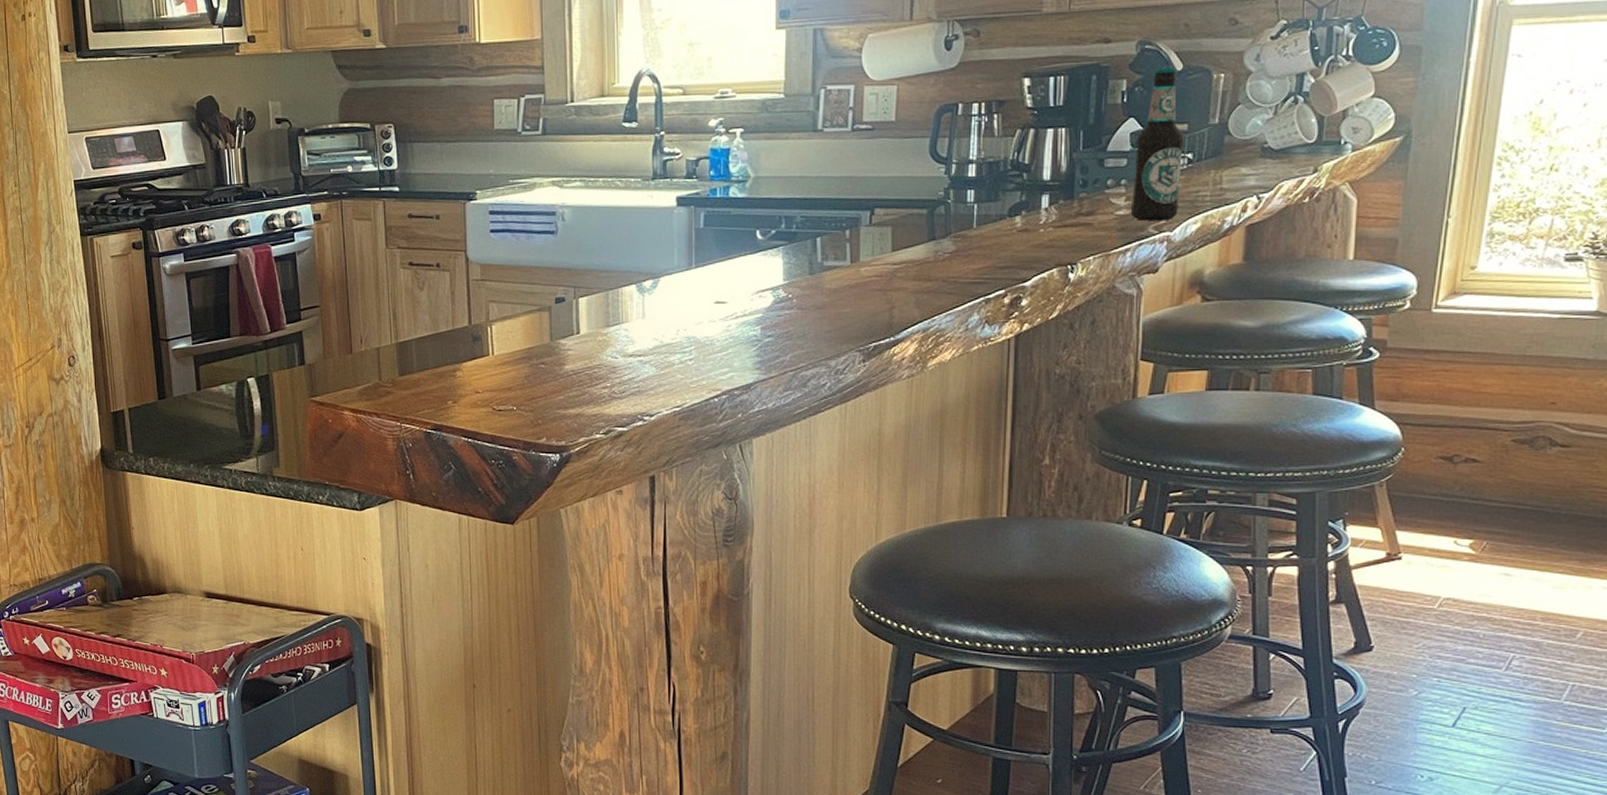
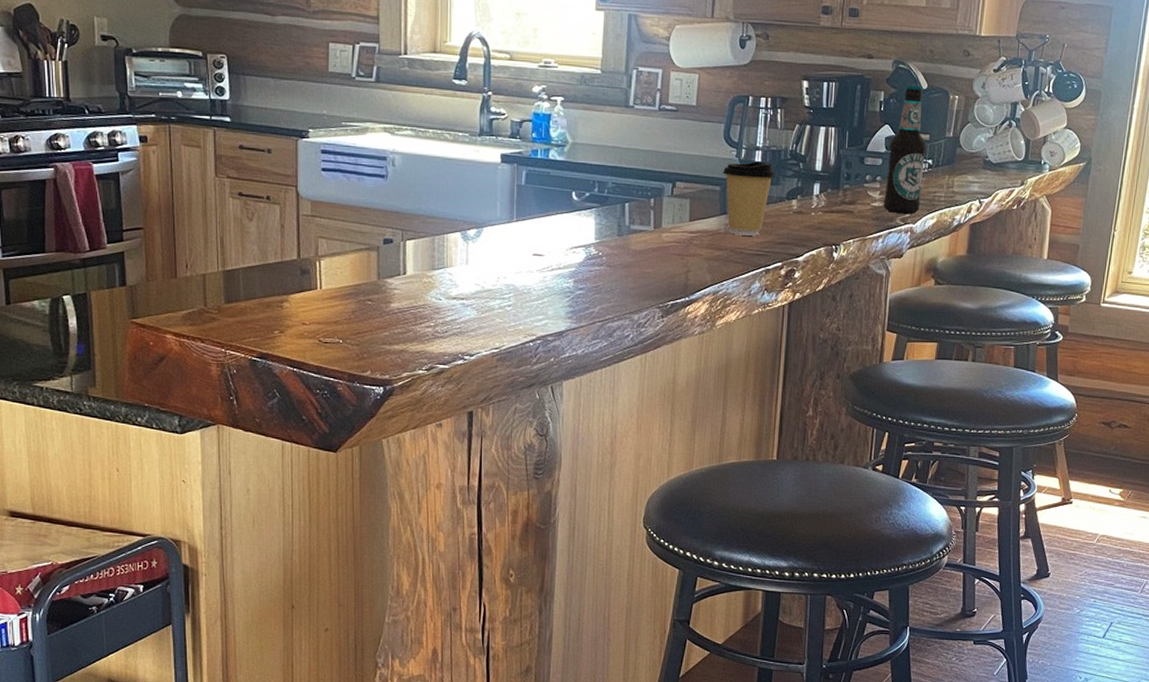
coffee cup: none [929,176,994,263] -> present [722,161,776,236]

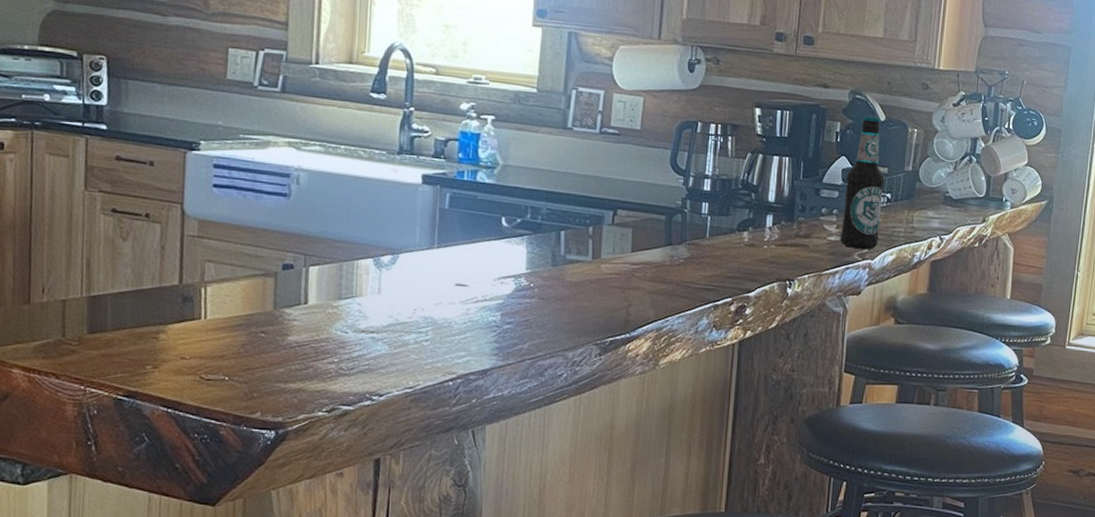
coffee cup: present [722,161,776,236] -> none [668,190,726,269]

